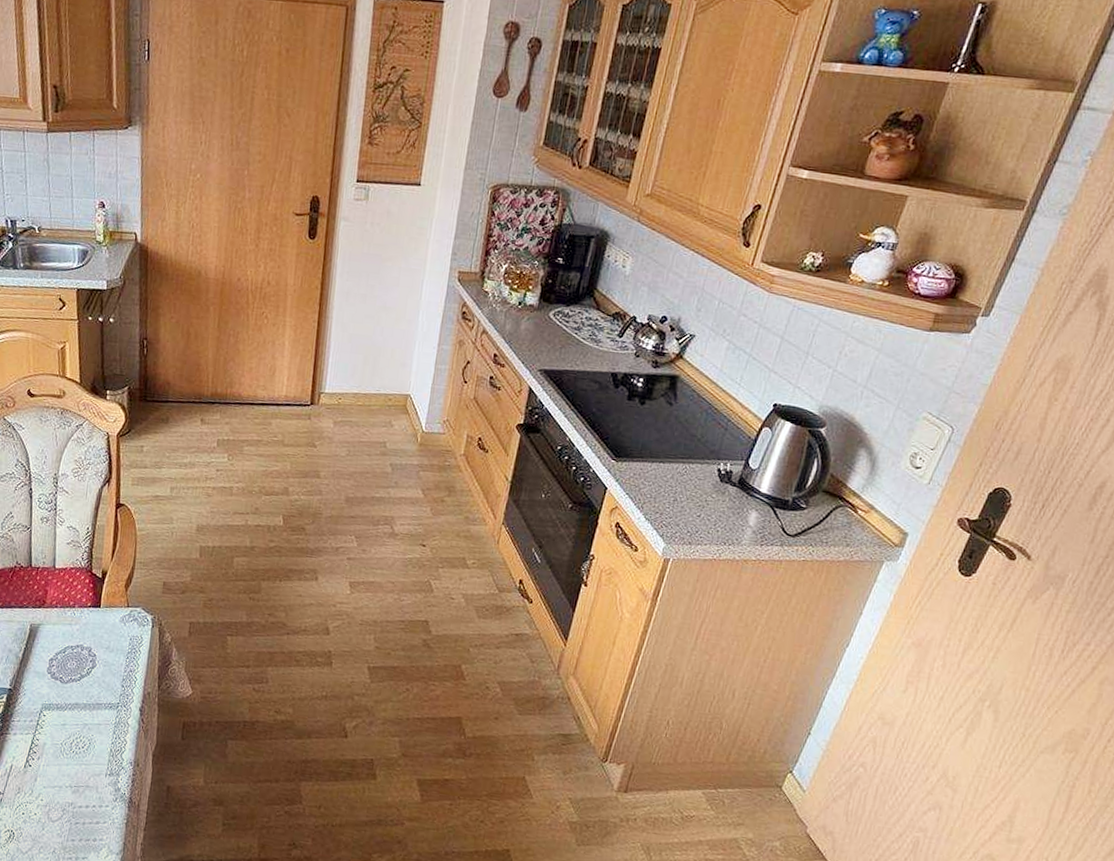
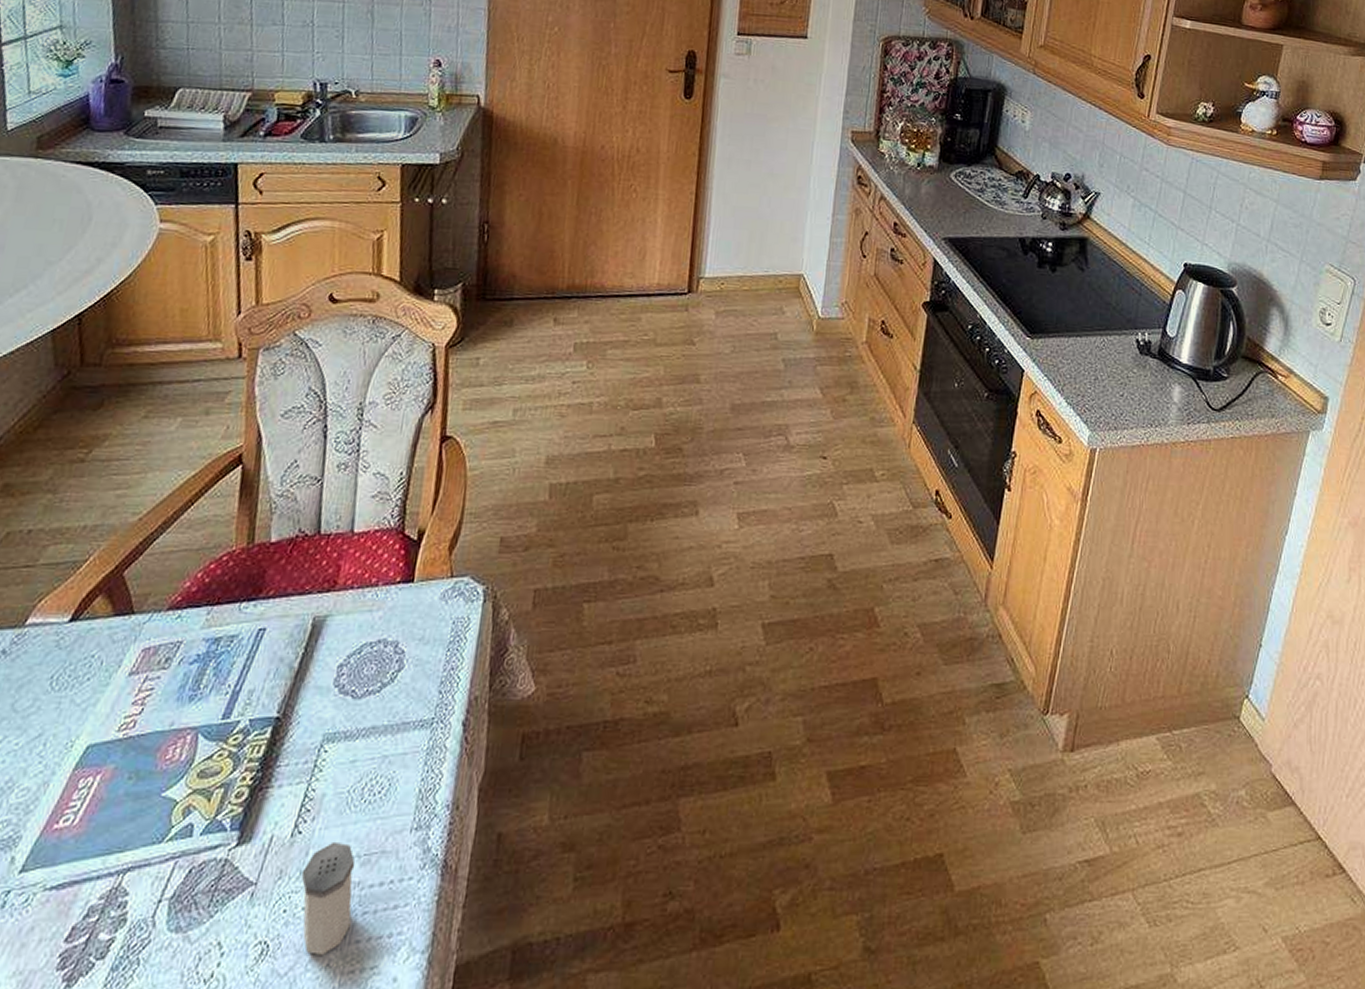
salt shaker: none [33,774,69,845] -> present [301,841,356,955]

